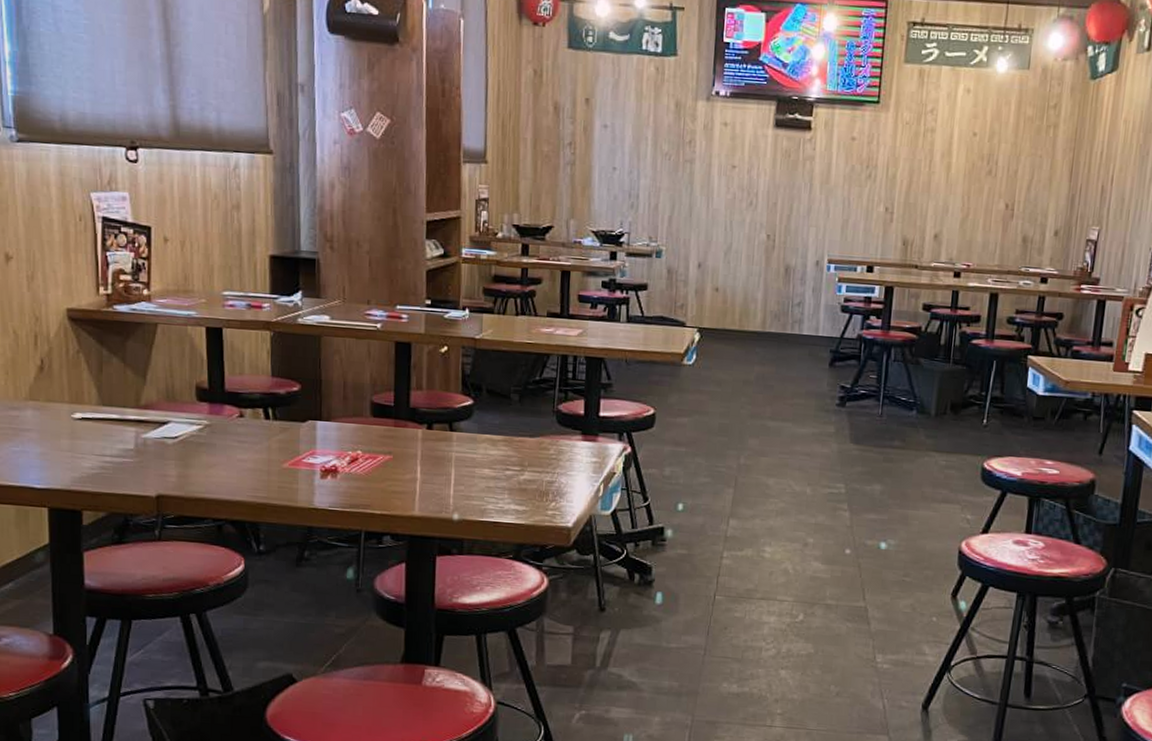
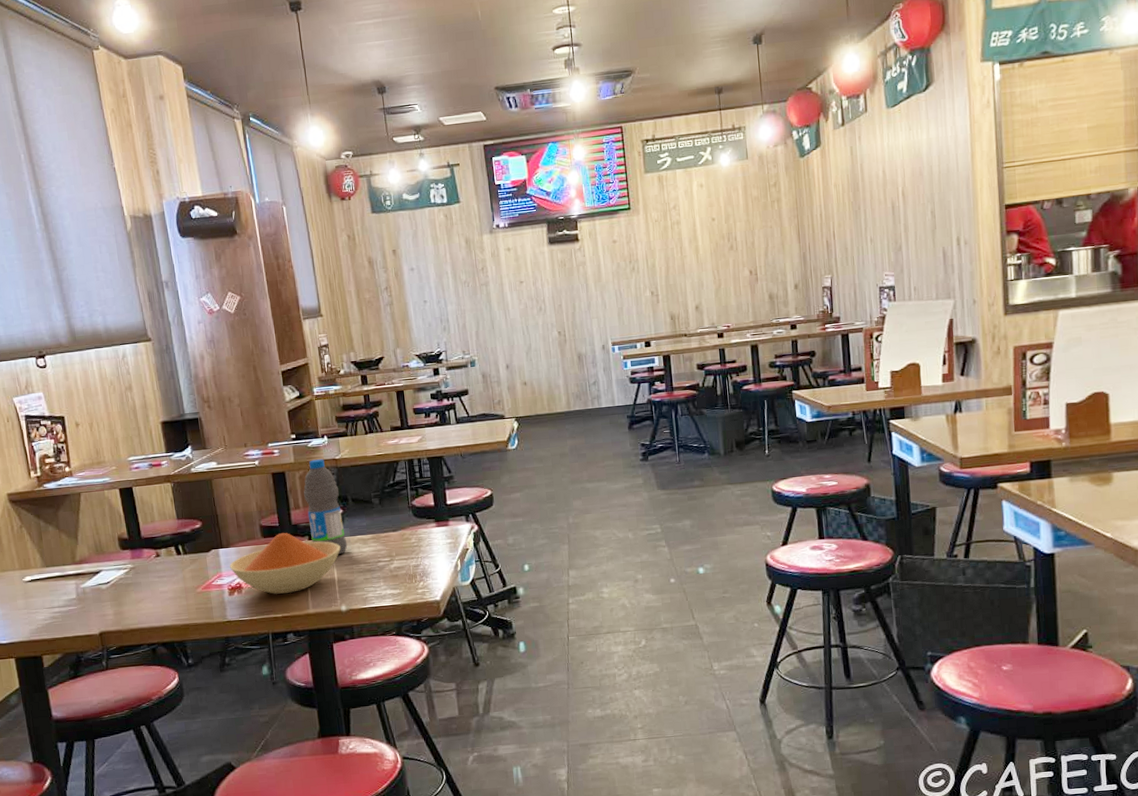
bowl: none [326,415,464,488] -> present [229,533,341,594]
water bottle: none [430,334,473,453] -> present [304,459,348,555]

